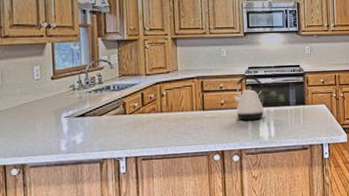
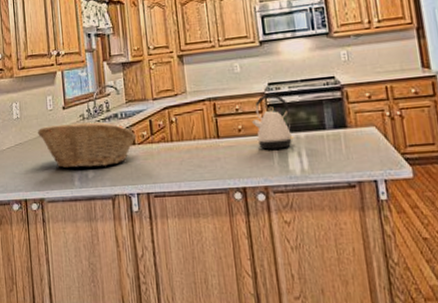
fruit basket: none [22,92,128,136] -> present [38,121,137,169]

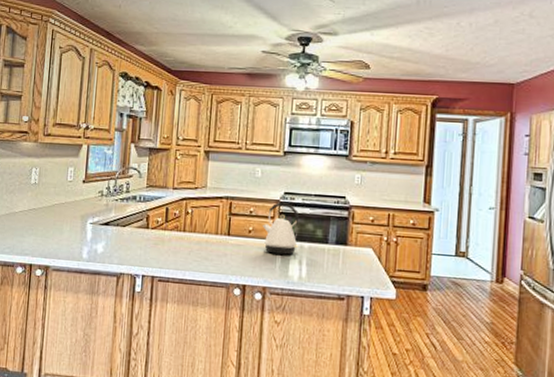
fruit basket: present [38,121,137,169] -> none [54,196,151,245]

